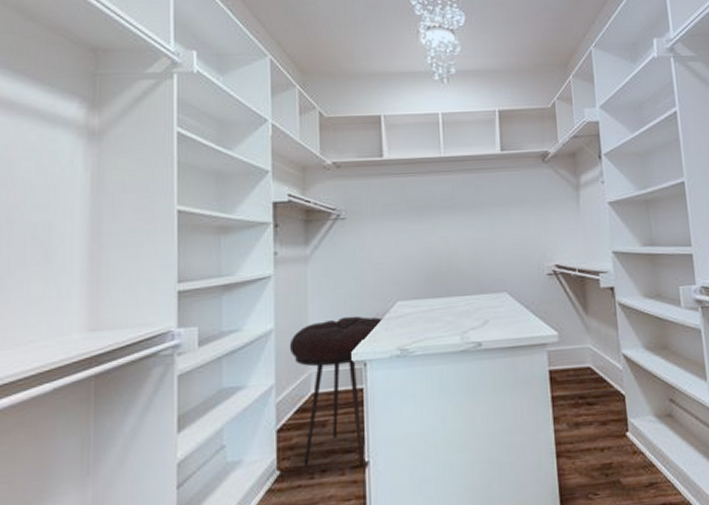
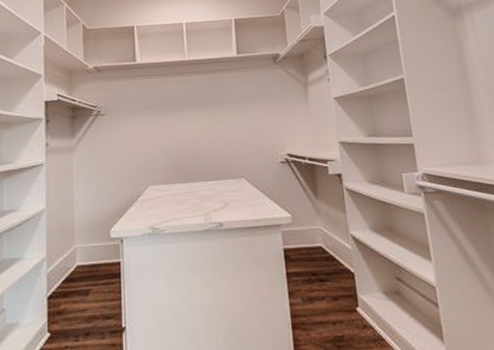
stool: present [289,315,382,467] -> none [58,198,136,332]

